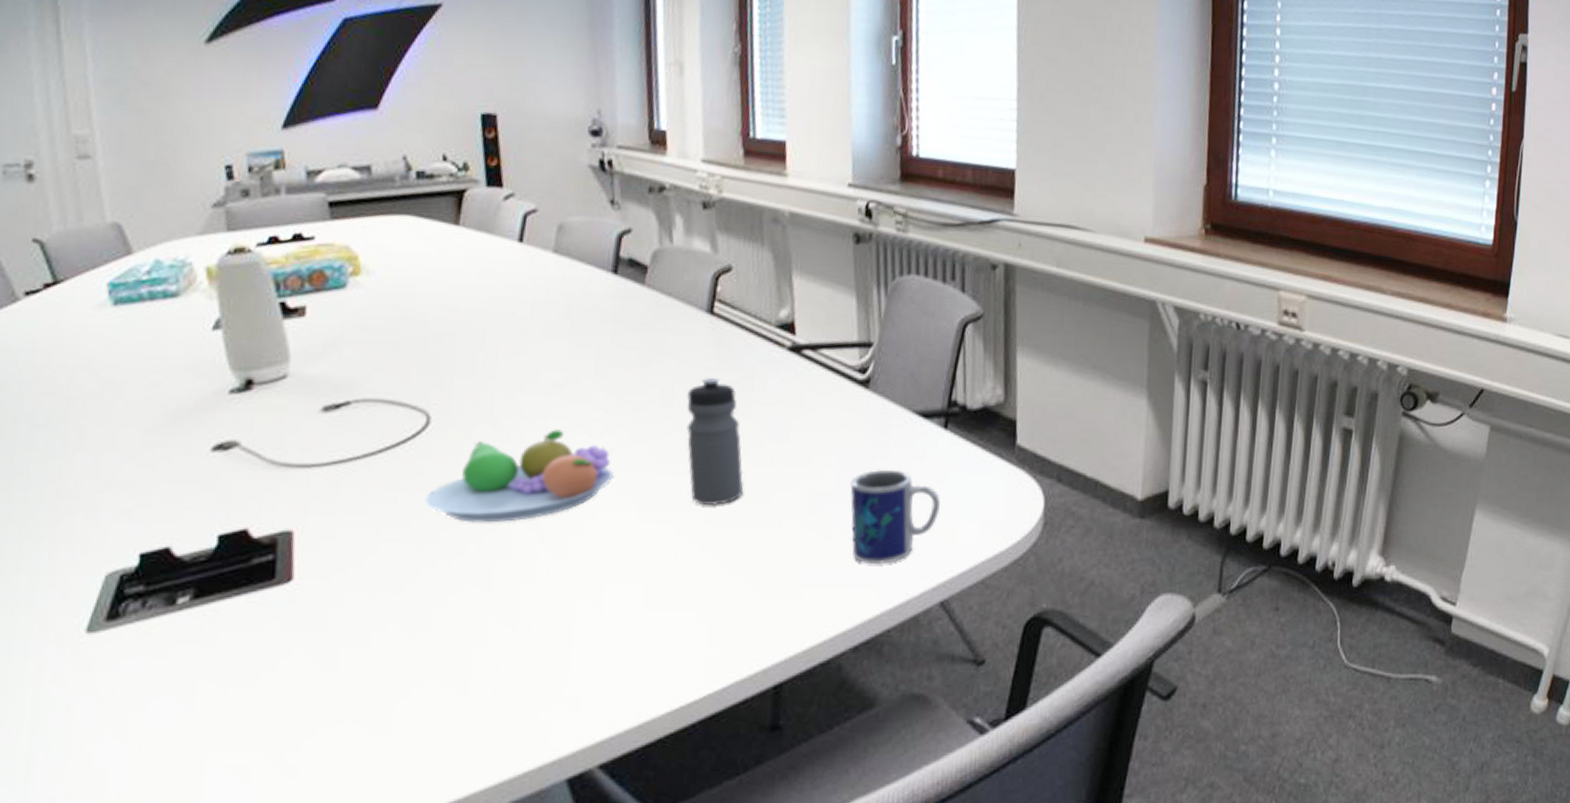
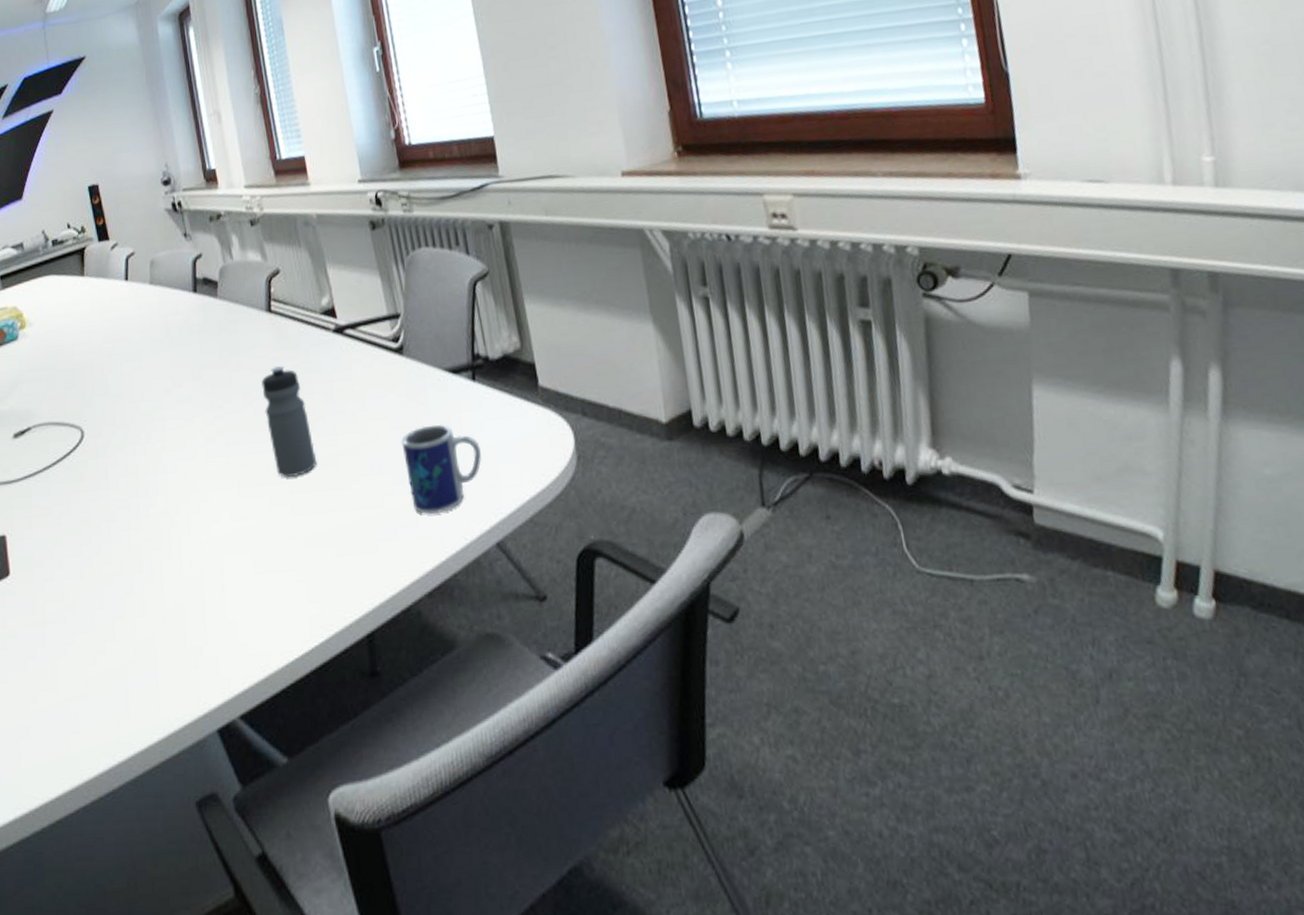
fruit bowl: present [425,429,614,523] -> none [88,428,217,515]

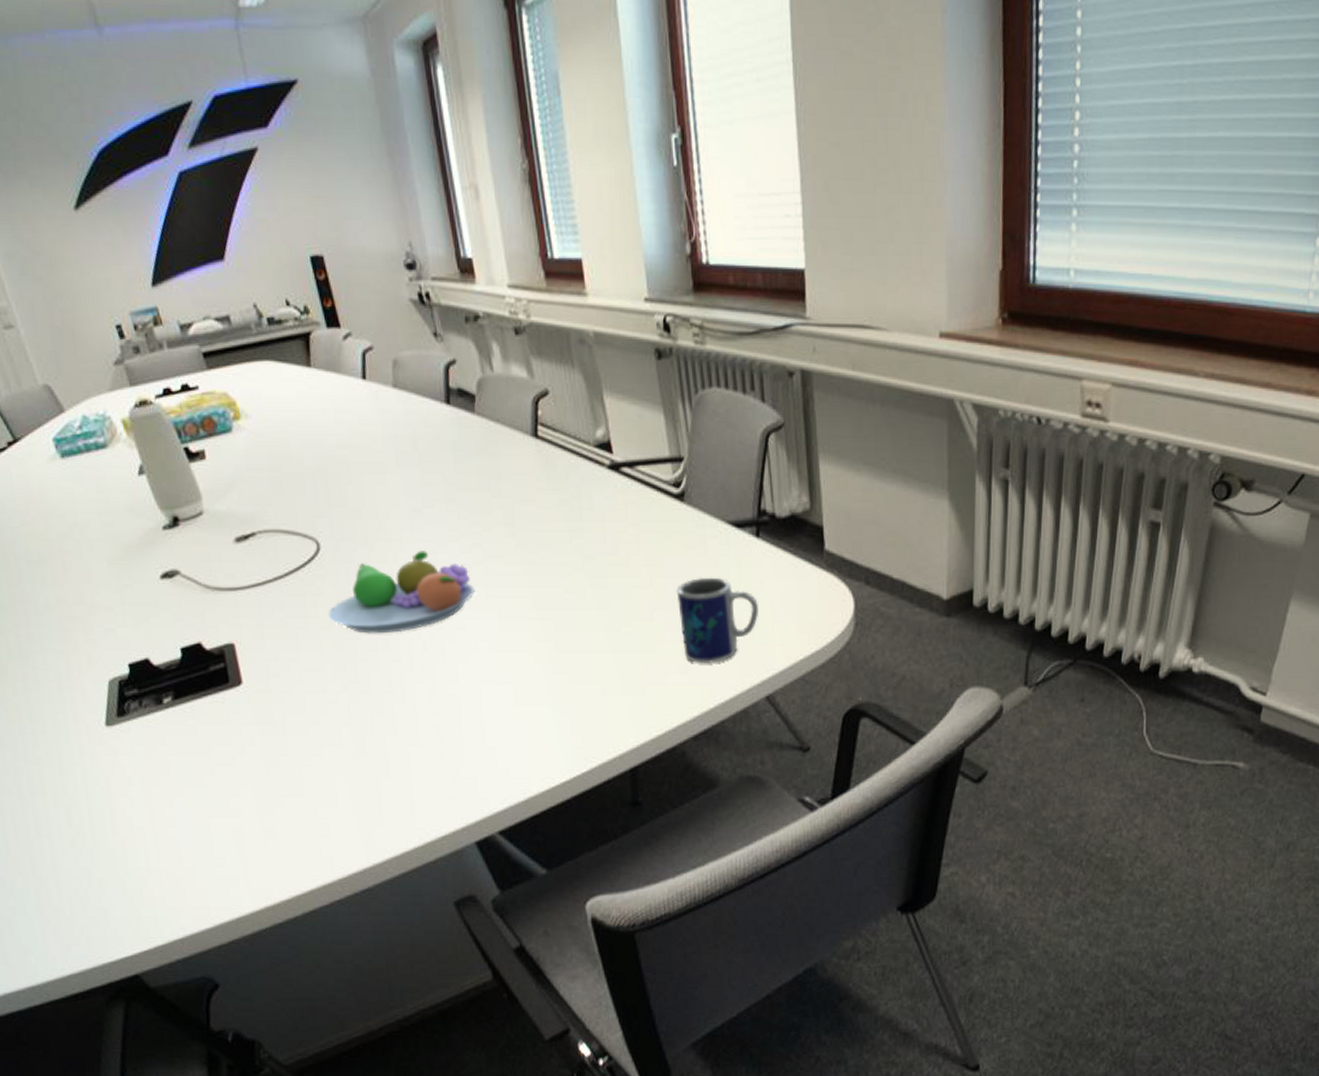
fruit bowl: none [88,428,217,515] -> present [328,550,474,634]
water bottle: present [261,365,317,477] -> none [525,497,585,614]

